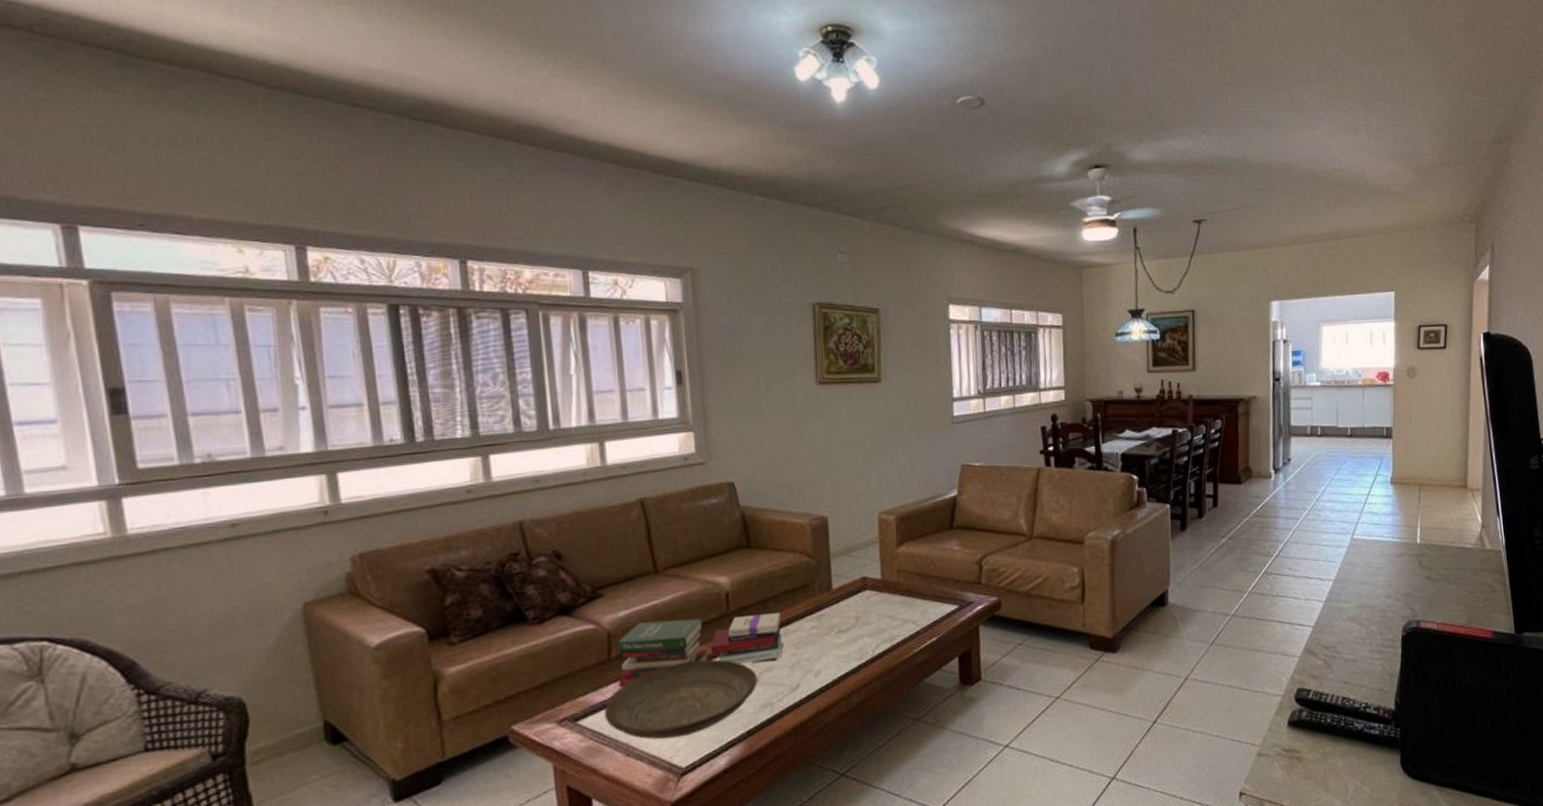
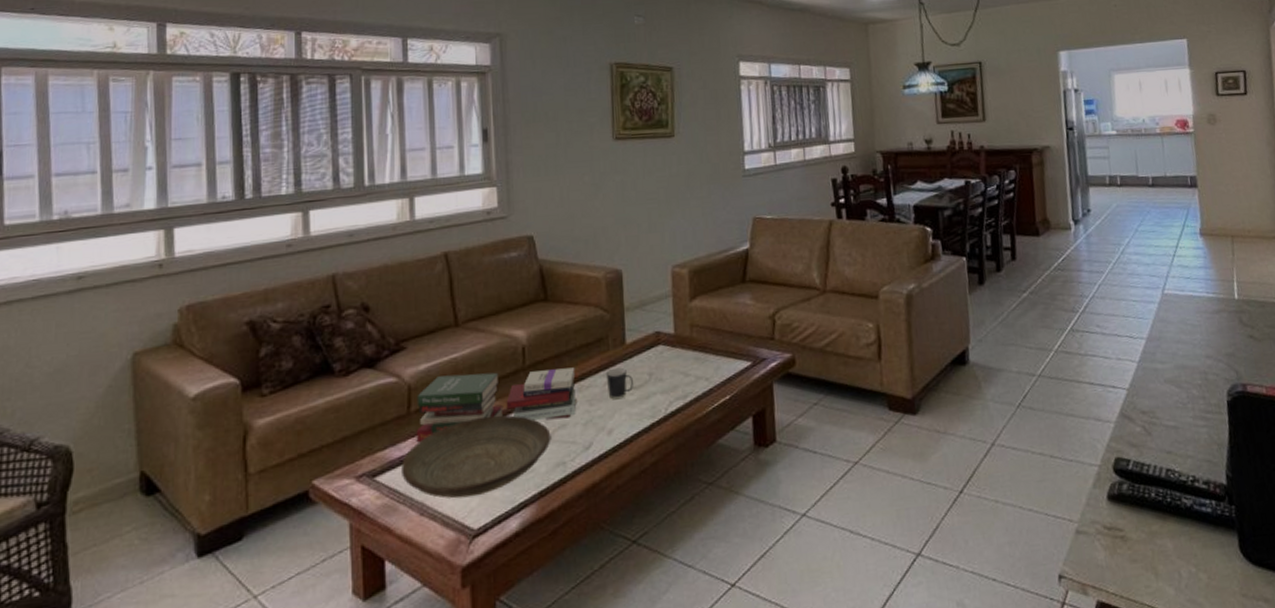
mug: none [812,612,840,643] -> present [605,367,633,400]

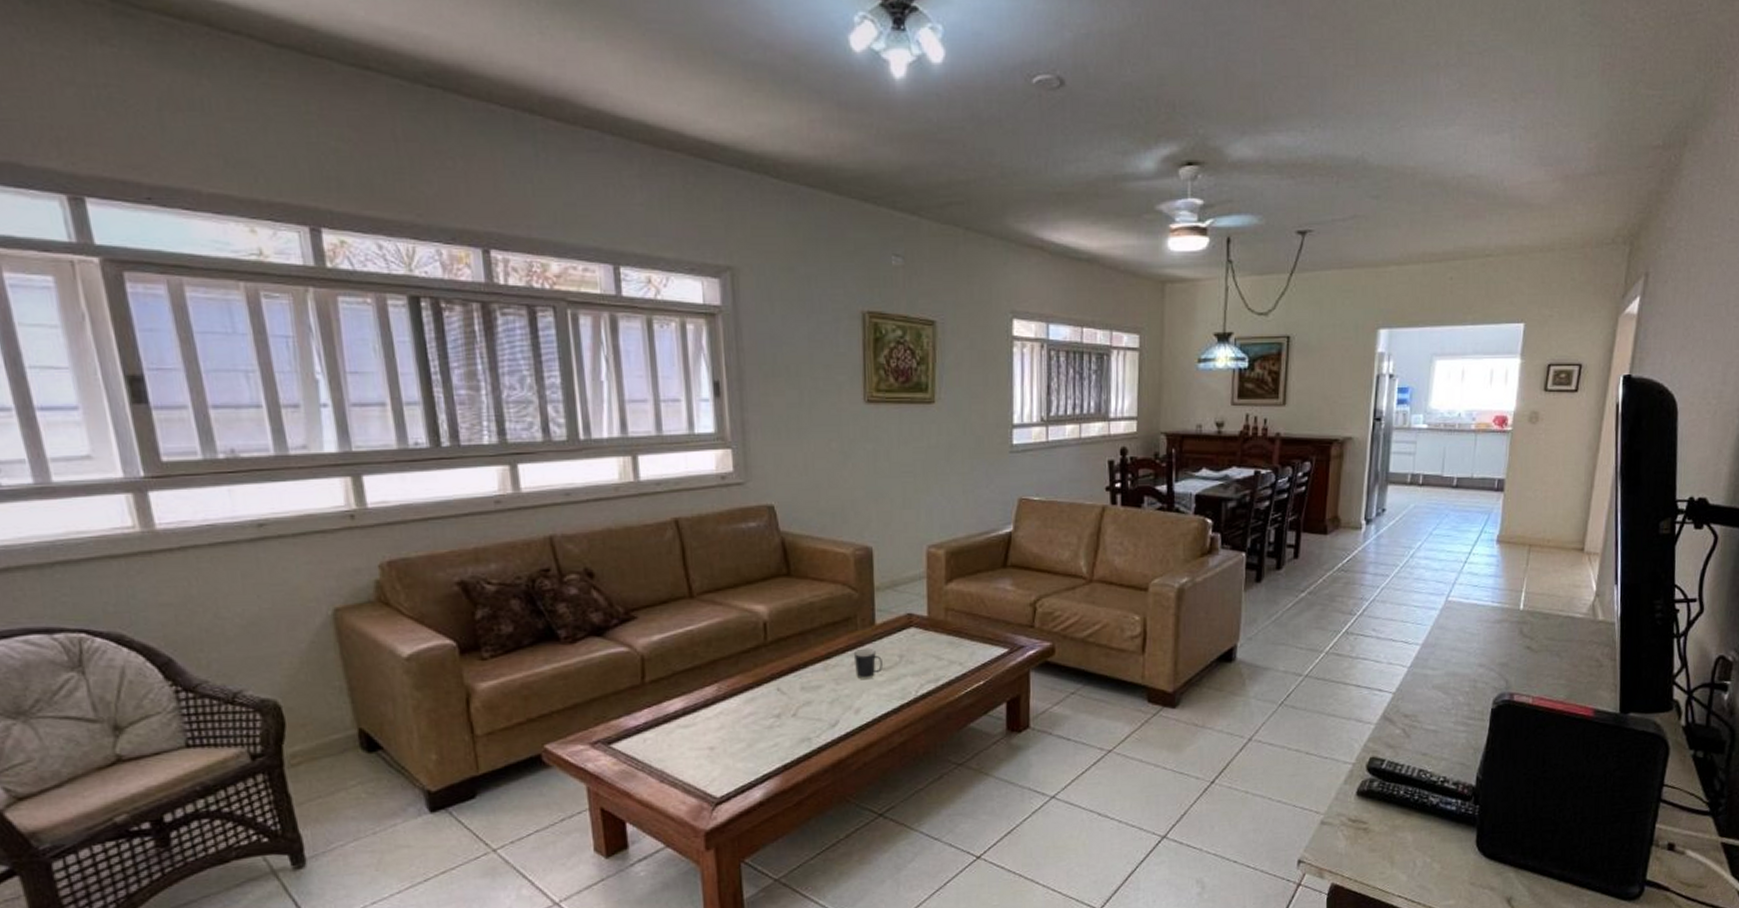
decorative bowl: present [400,415,551,499] -> none [637,689,796,768]
books: present [416,372,504,443] -> none [651,647,745,713]
books: present [506,367,577,421] -> none [747,646,823,696]

